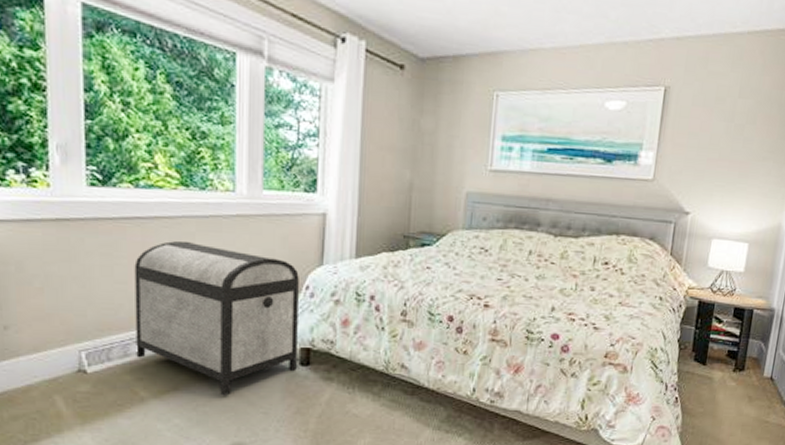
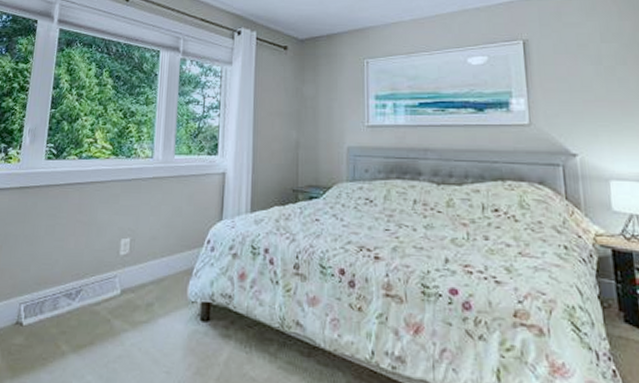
storage chest: present [134,241,299,396] -> none [63,202,202,352]

